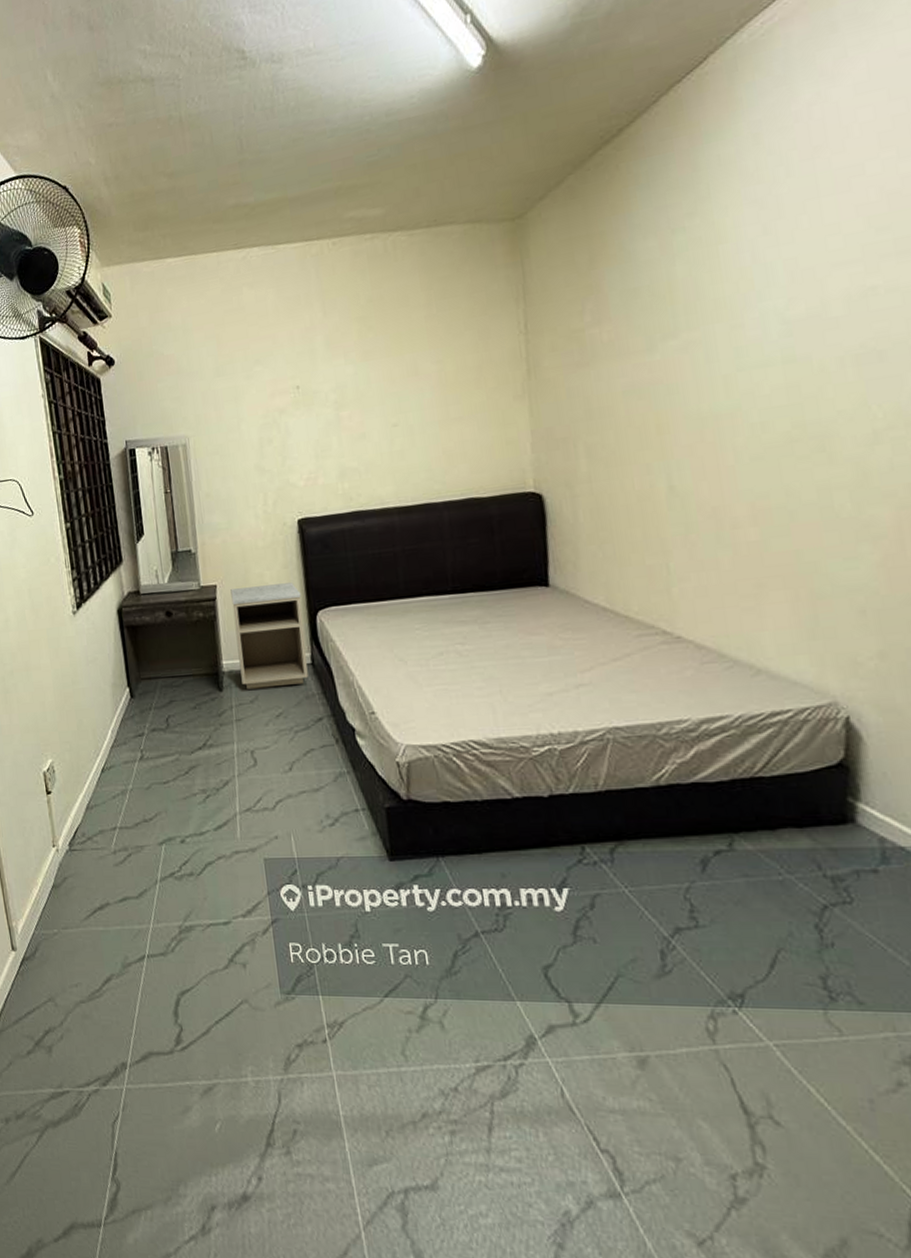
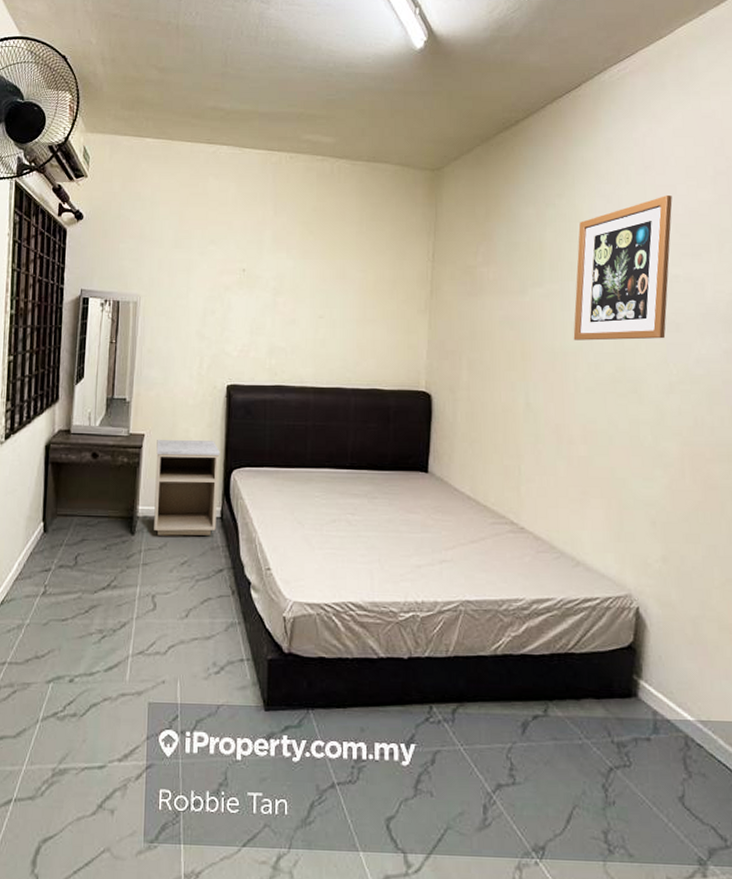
wall art: none [721,178,863,398] -> present [573,194,673,341]

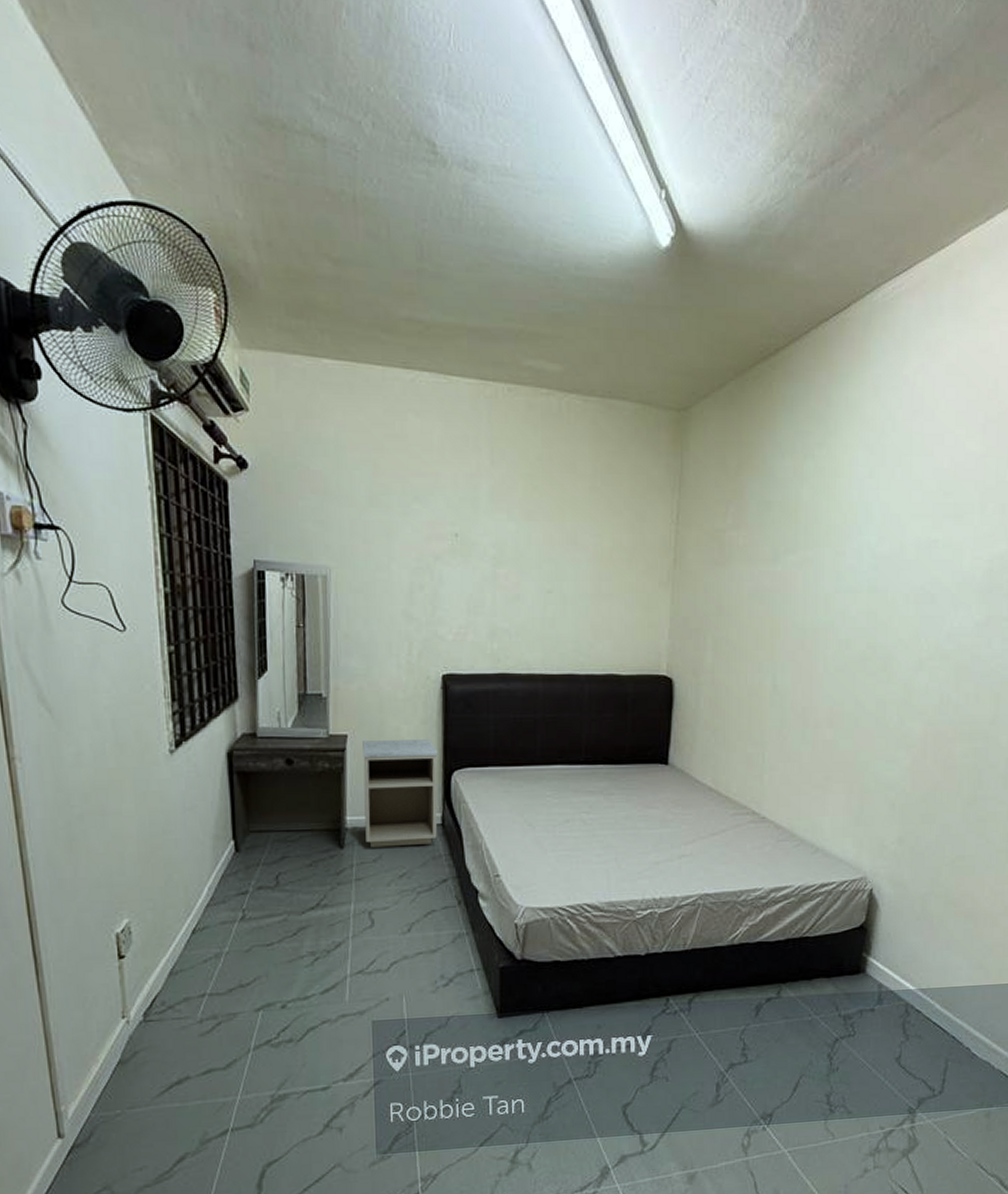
wall art: present [573,194,673,341] -> none [825,445,939,615]

